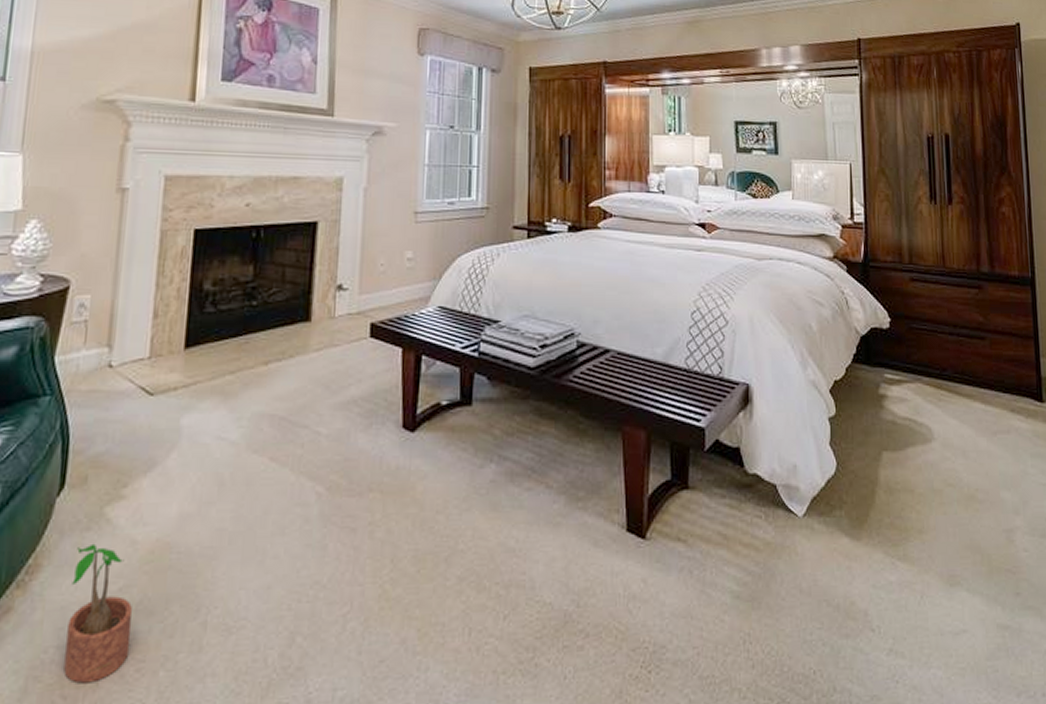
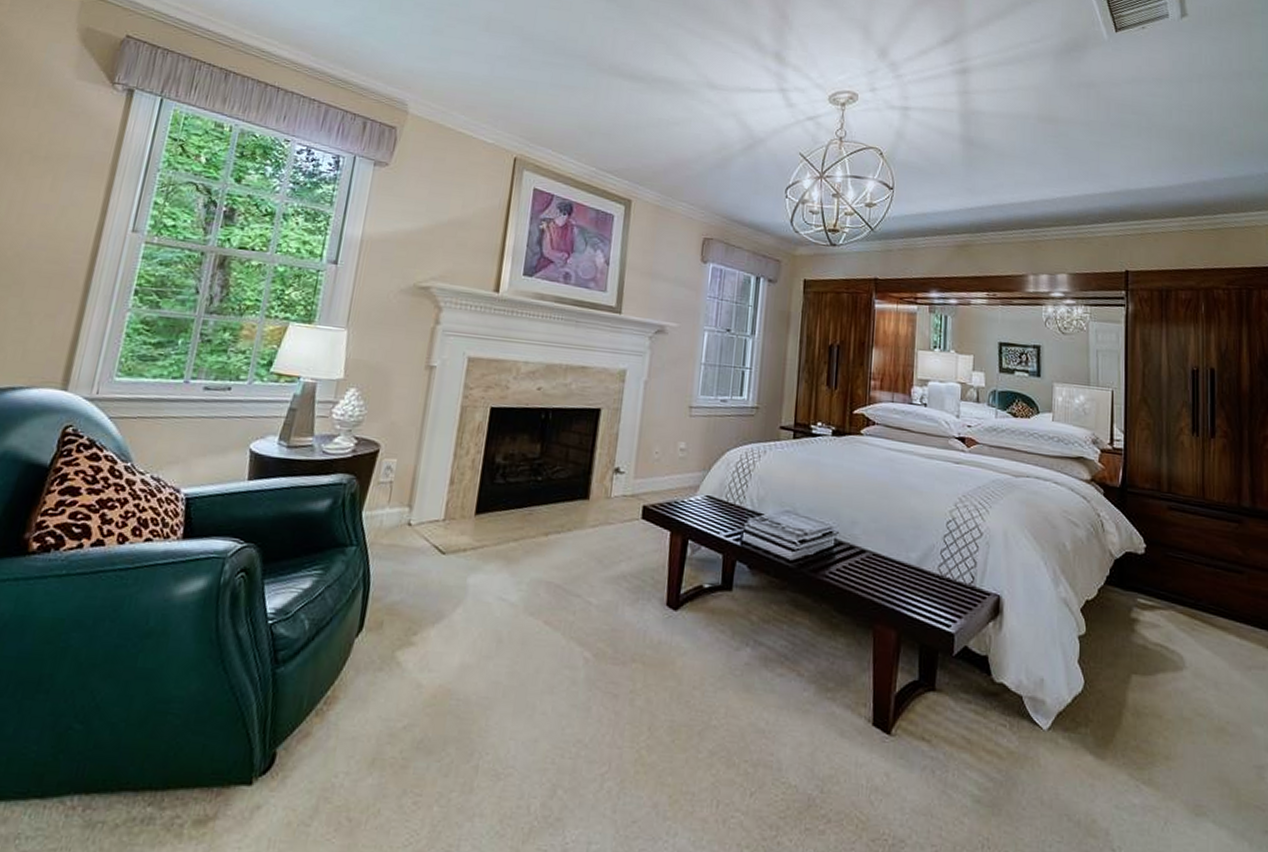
potted plant: present [64,543,133,684] -> none [351,683,414,810]

